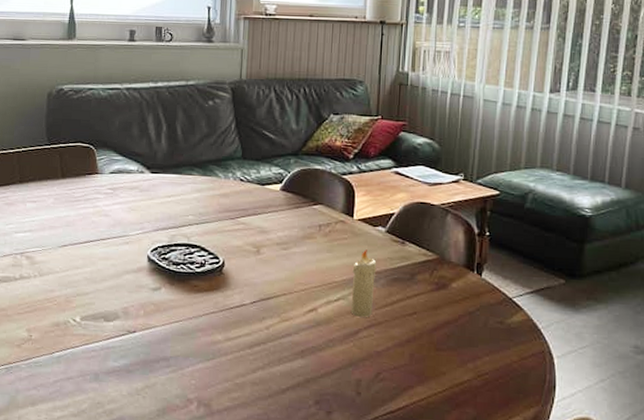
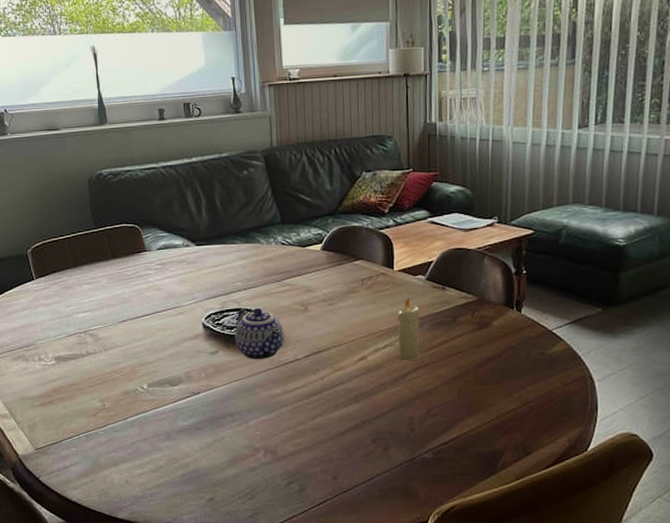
teapot: none [180,244,233,302] -> present [235,307,284,360]

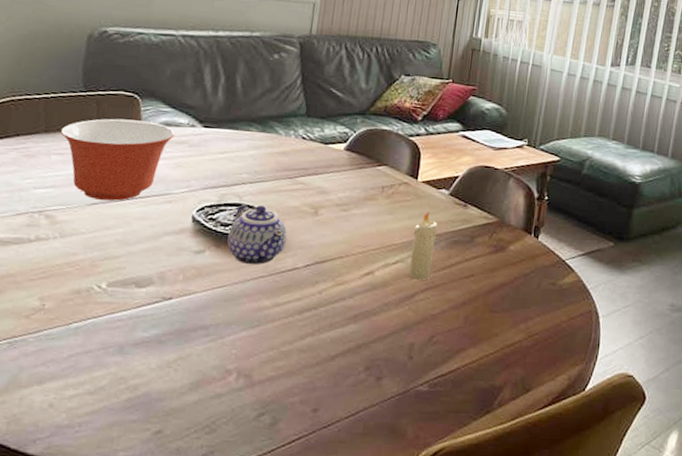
mixing bowl: none [85,247,175,317] -> present [60,118,176,201]

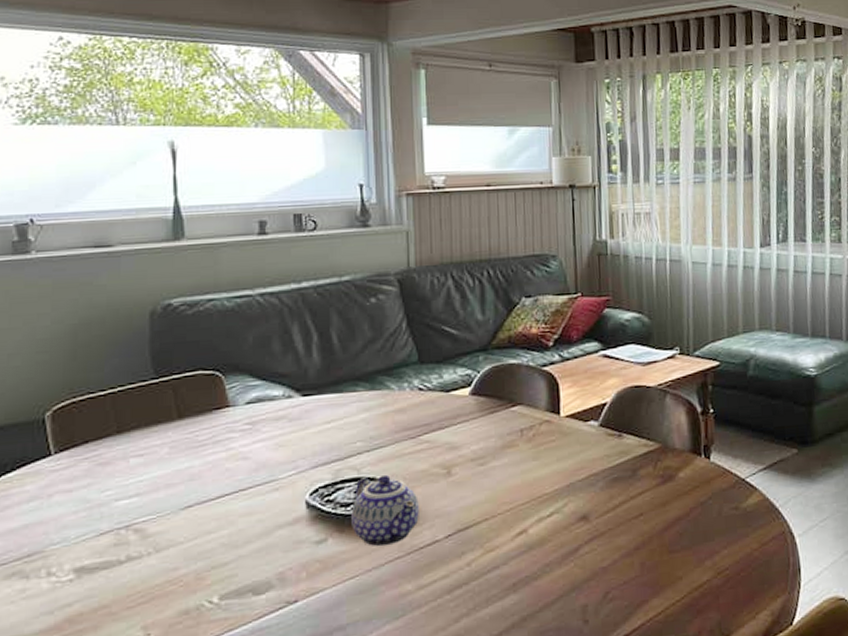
mixing bowl: present [60,118,176,201] -> none [136,400,270,502]
candle: present [408,212,438,280] -> none [565,450,593,531]

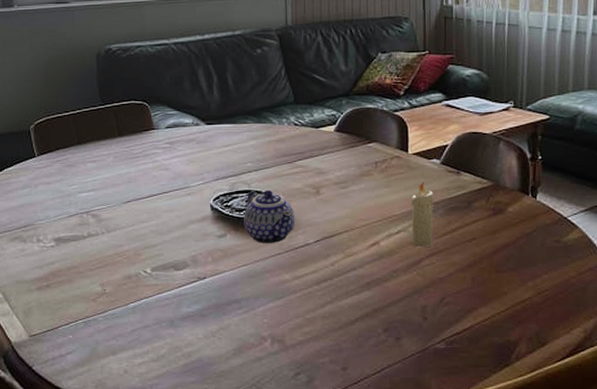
candle: none [565,450,593,531] -> present [411,182,434,247]

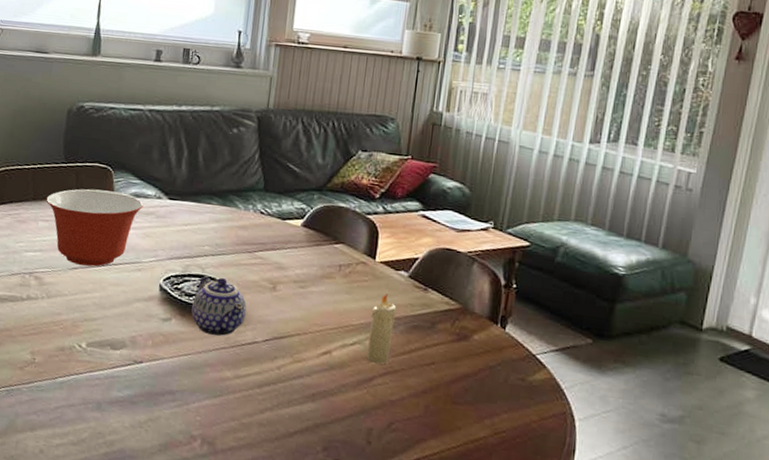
mixing bowl: none [90,125,184,198] -> present [46,189,144,267]

